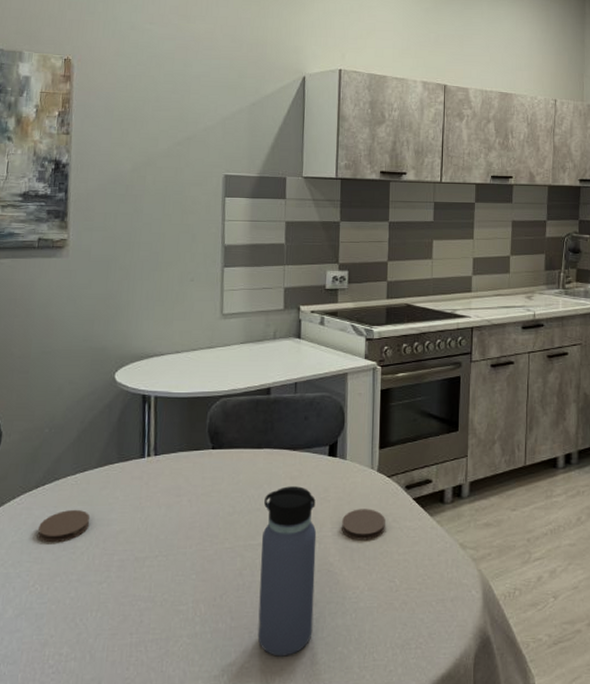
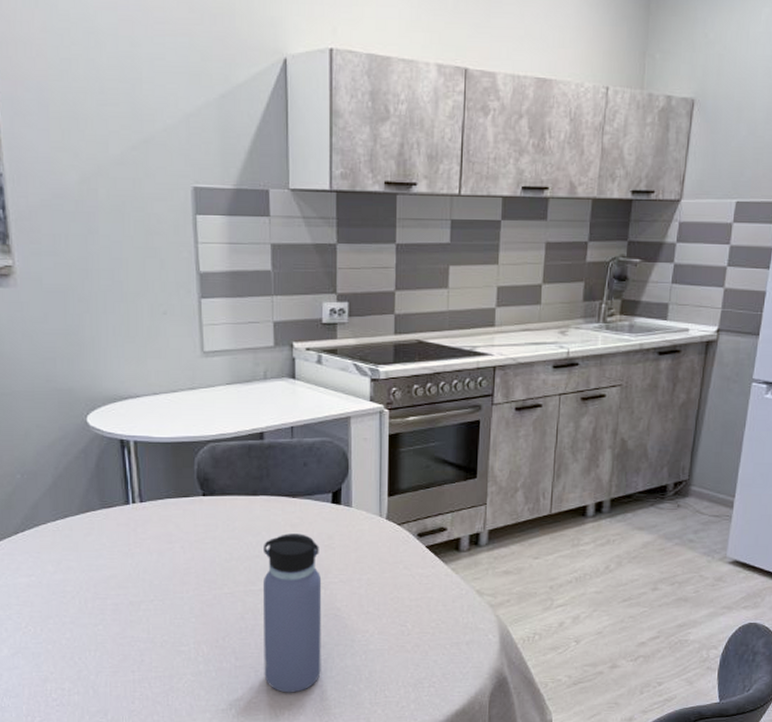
coaster: present [38,509,91,543] -> none [24,555,78,587]
coaster: present [342,509,385,541] -> none [349,556,396,587]

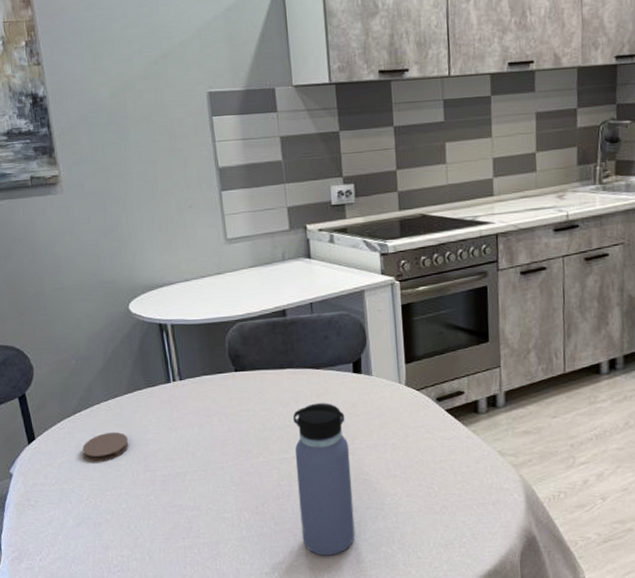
coaster: none [24,555,78,587] -> present [83,431,129,462]

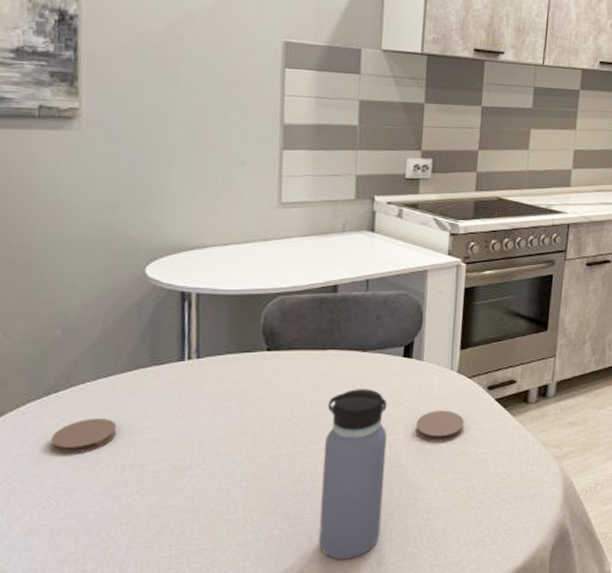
coaster: none [373,421,419,451] -> present [416,410,464,442]

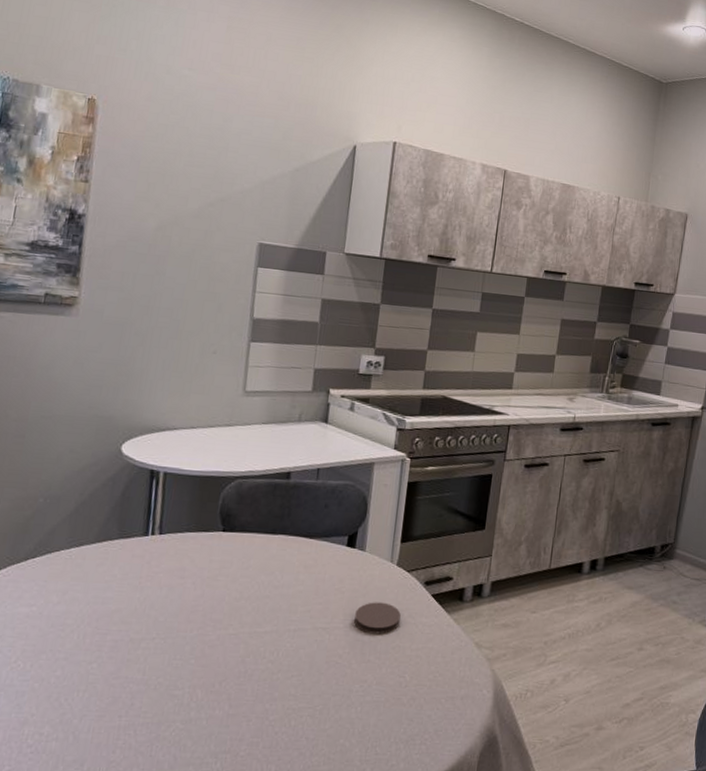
coaster: present [51,417,118,455] -> none [24,585,84,619]
water bottle: present [318,389,388,560] -> none [256,575,330,747]

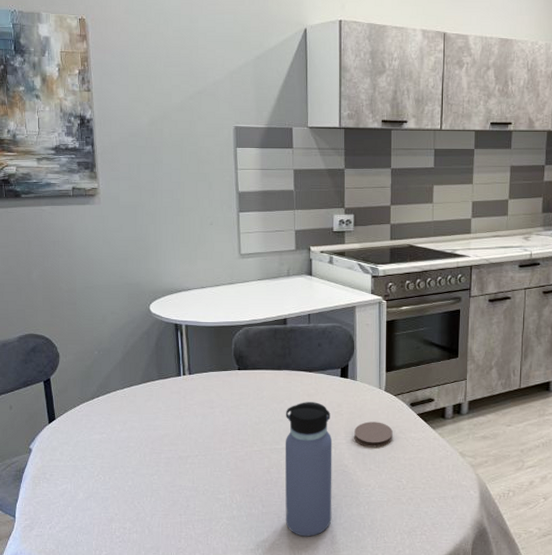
water bottle: none [256,575,330,747] -> present [285,402,332,537]

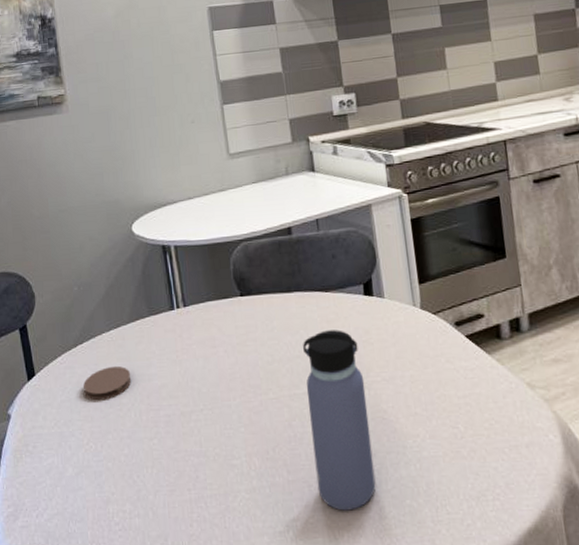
coaster: none [97,416,139,443] -> present [83,366,132,400]
coaster: present [354,421,393,448] -> none [389,349,439,385]

